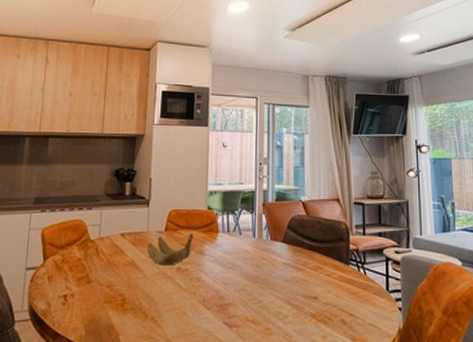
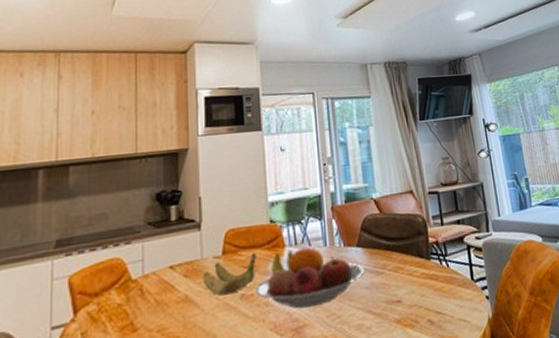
fruit bowl: none [190,236,287,288] -> present [256,247,365,309]

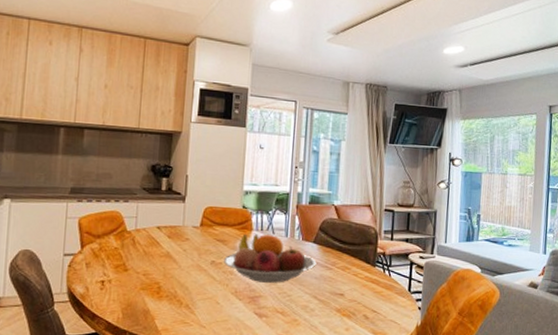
banana: present [202,252,256,296] -> none [182,230,228,259]

